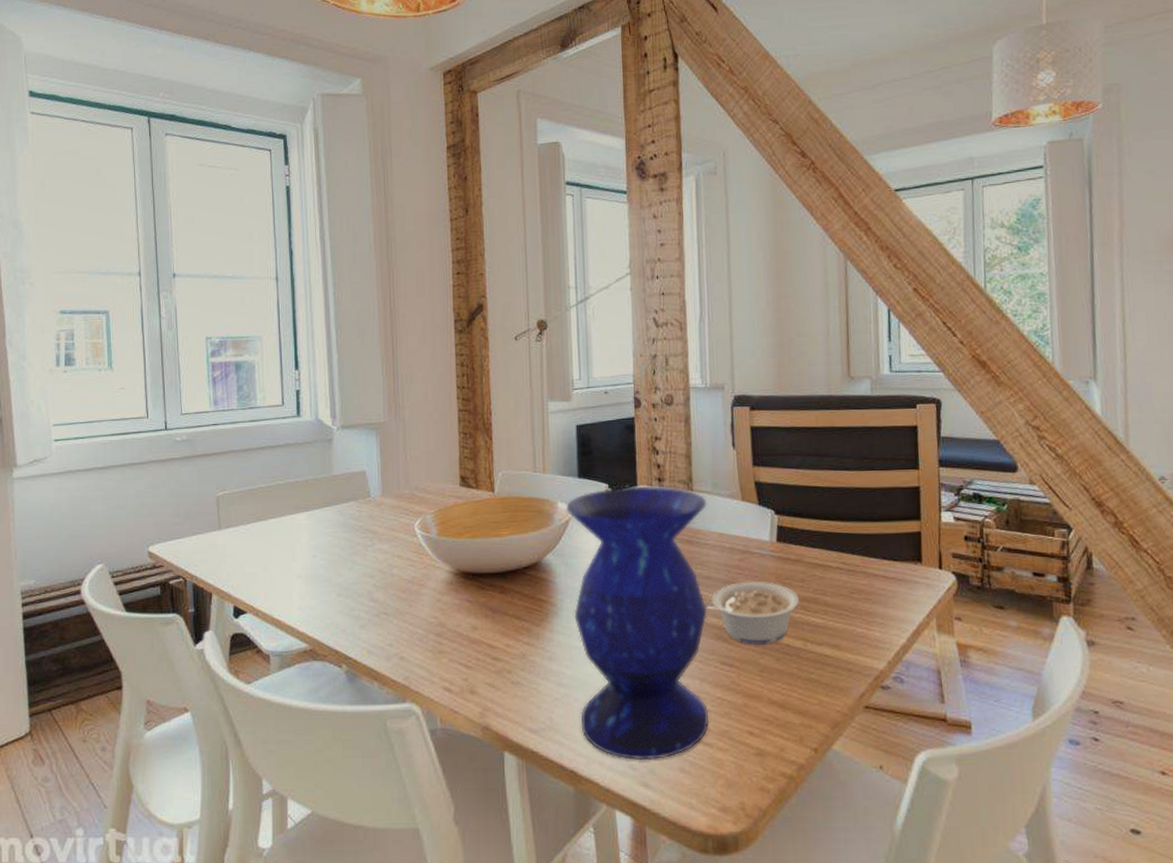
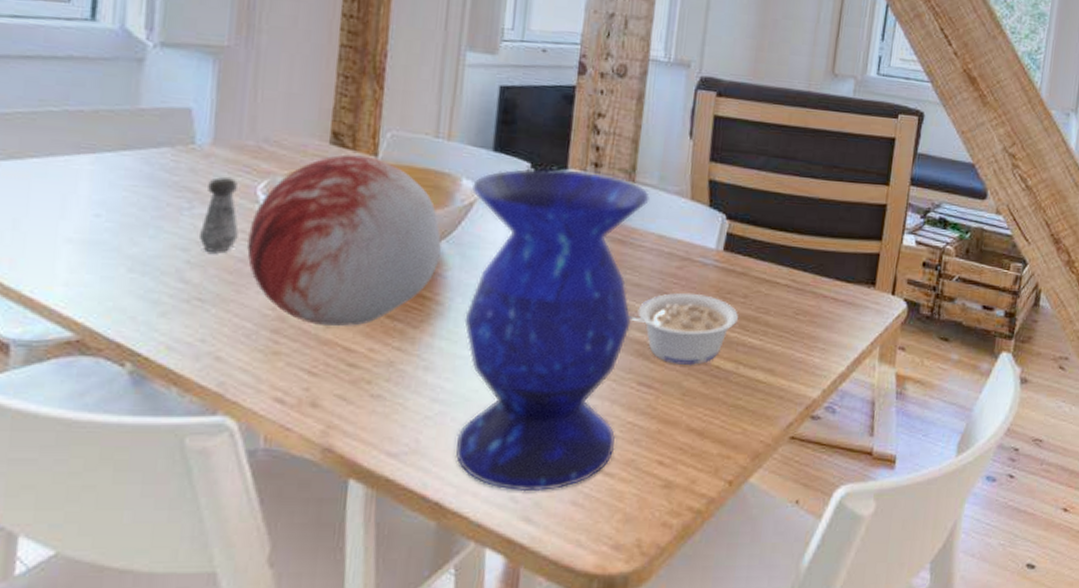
salt shaker: none [379,520,406,576] -> present [198,177,239,252]
decorative orb: none [412,492,550,629] -> present [246,154,442,327]

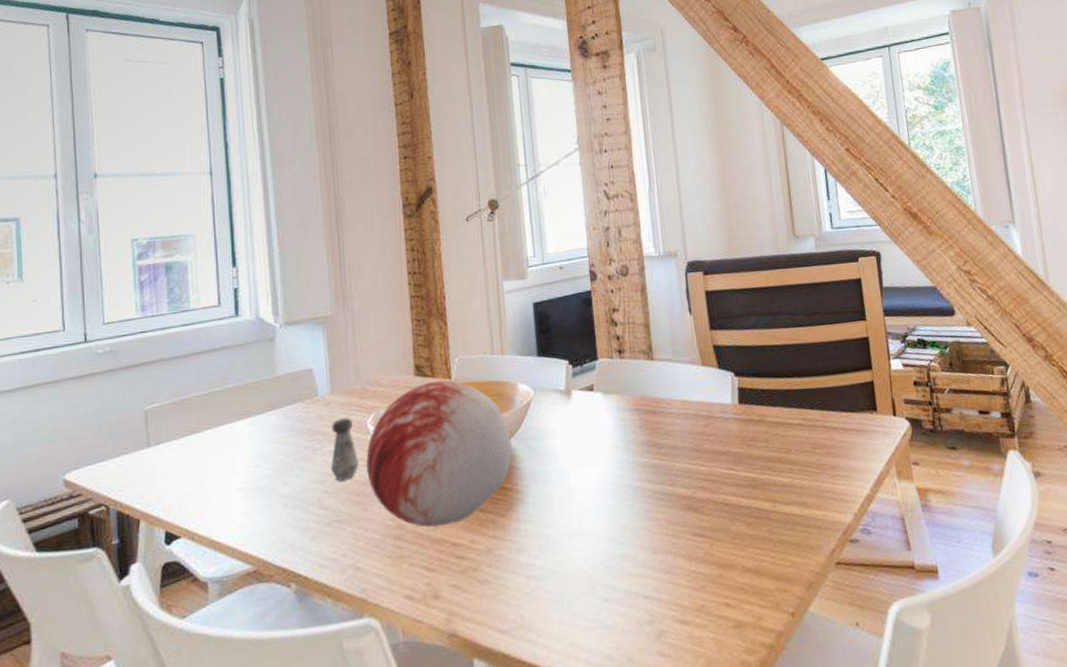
vase: present [454,168,650,492] -> none [526,358,686,650]
legume: present [628,292,738,366] -> none [672,445,765,512]

